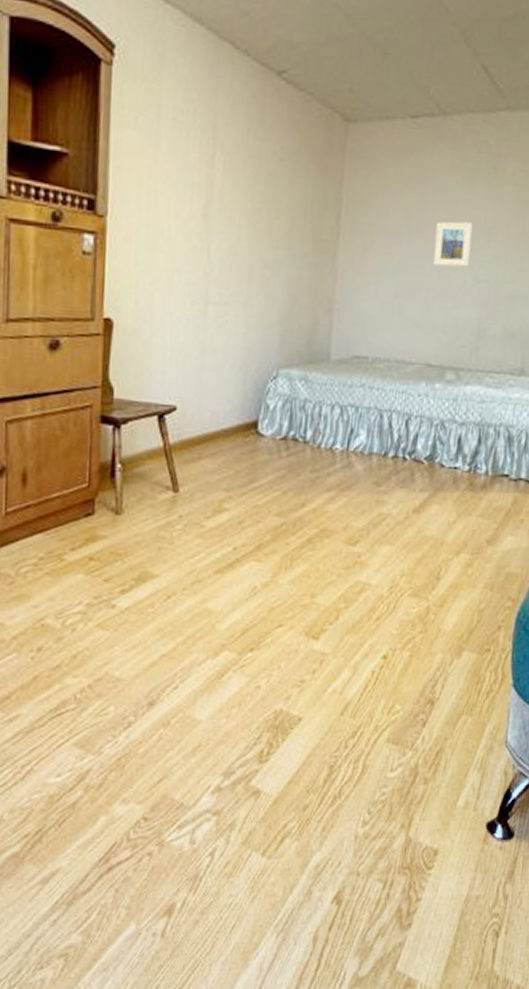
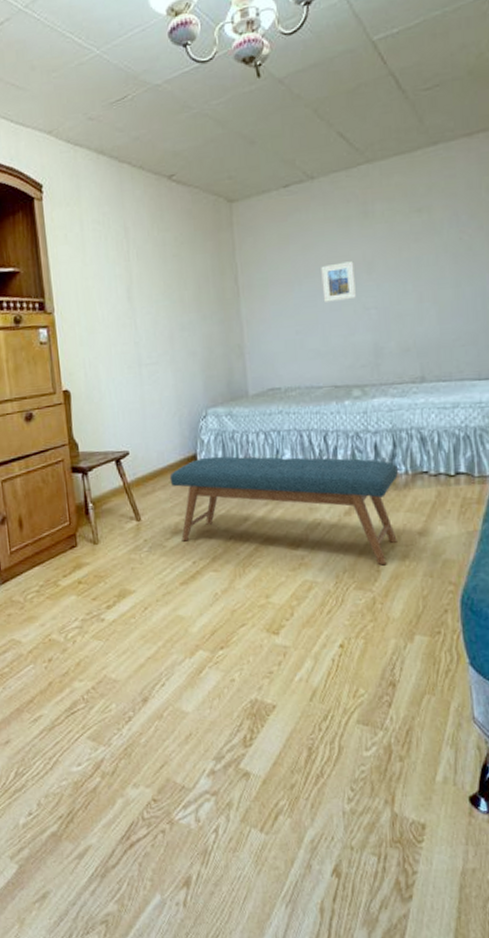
bench: none [221,426,478,573] -> present [169,456,398,566]

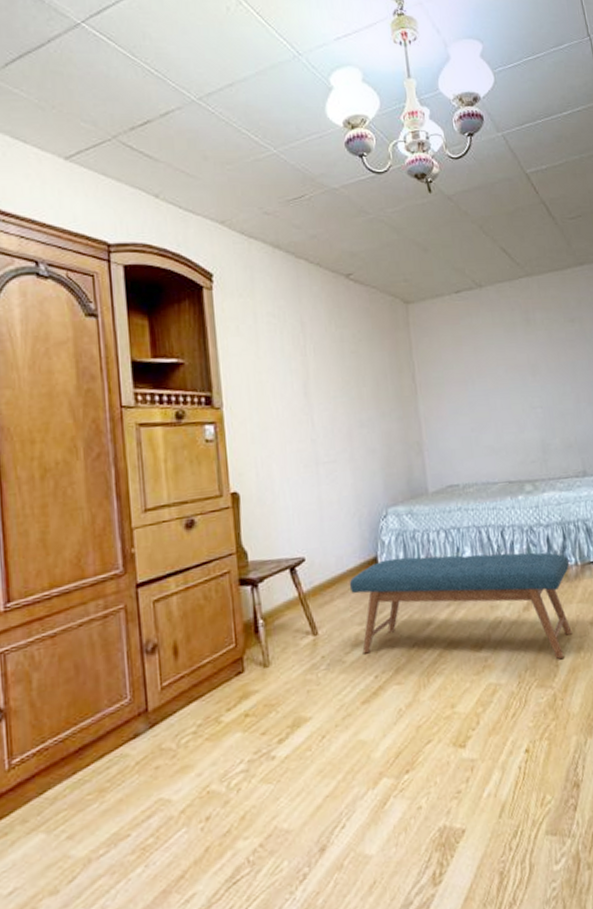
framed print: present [321,261,356,302] -> none [491,363,523,401]

